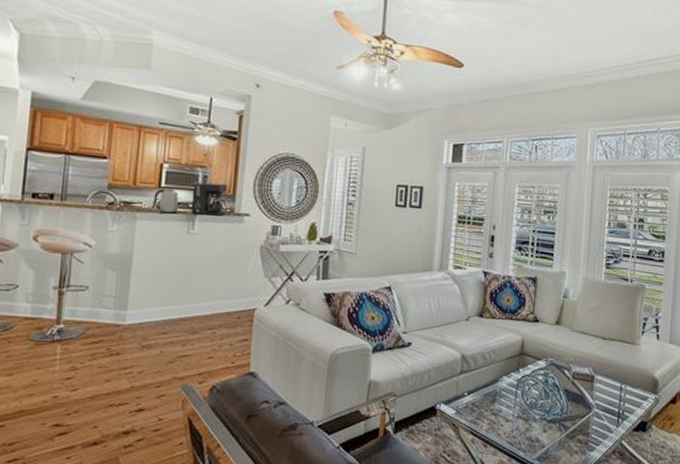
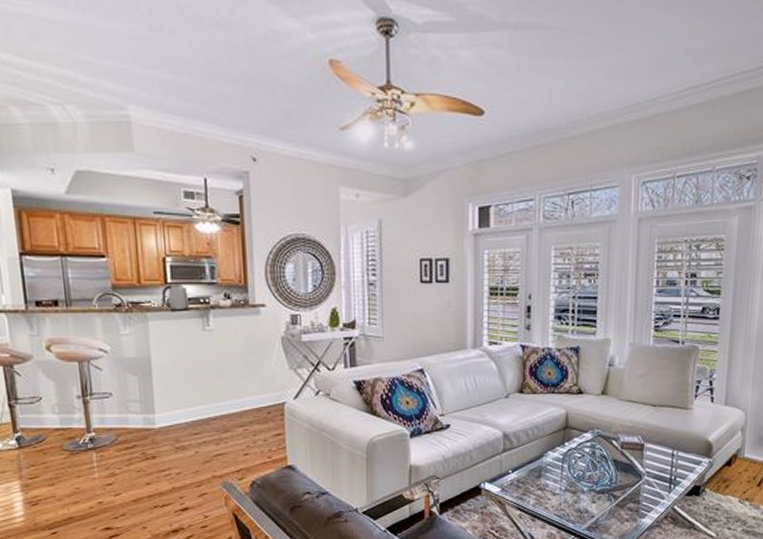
coffee maker: present [191,183,227,217] -> none [201,273,241,311]

